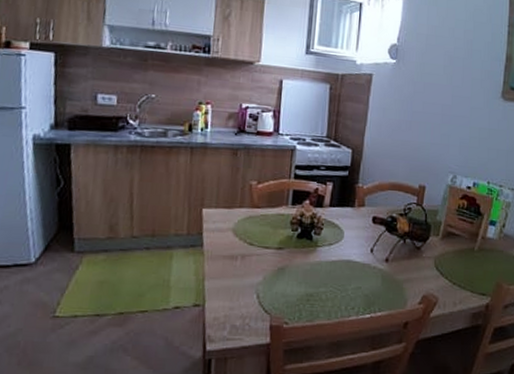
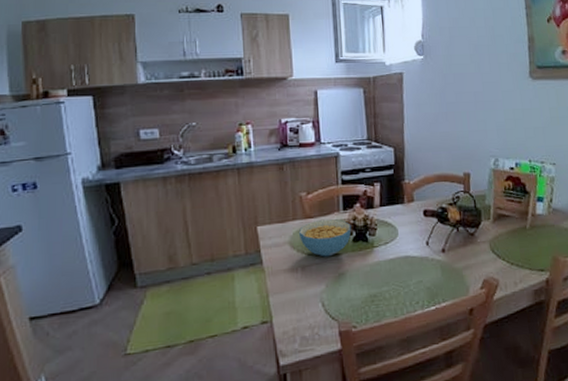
cereal bowl: none [243,211,298,250] -> present [298,219,351,257]

